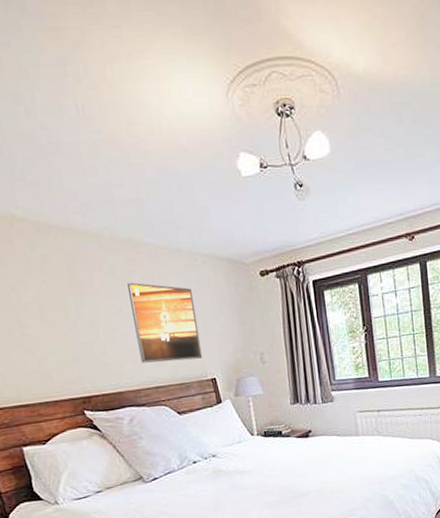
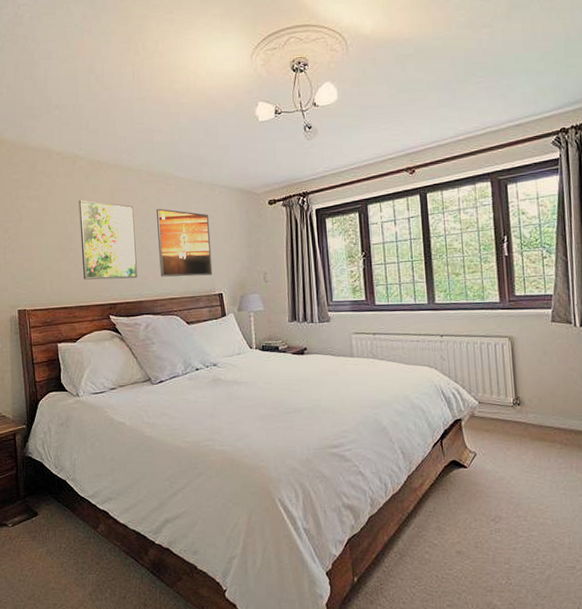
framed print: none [24,273,113,371] -> present [78,200,137,280]

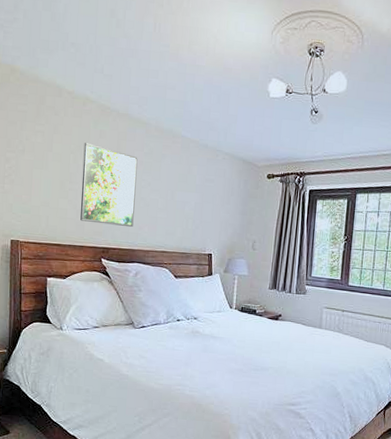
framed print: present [156,208,213,277] -> none [155,164,210,235]

